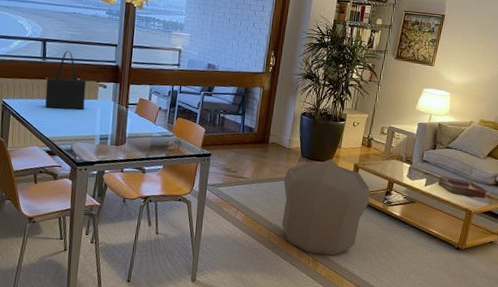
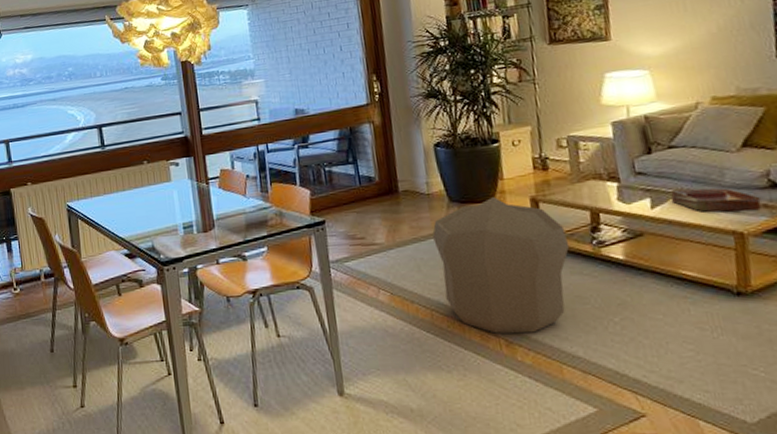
tote bag: present [45,50,87,110] -> none [108,132,158,204]

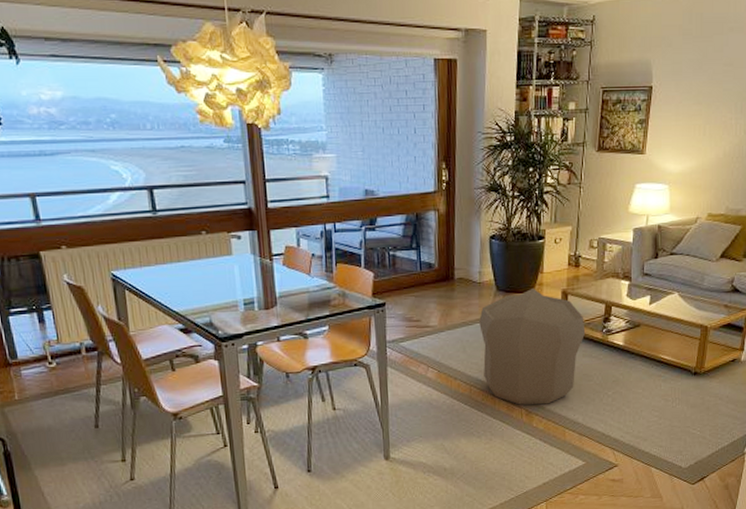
decorative tray: present [670,188,761,213] -> none [664,289,724,310]

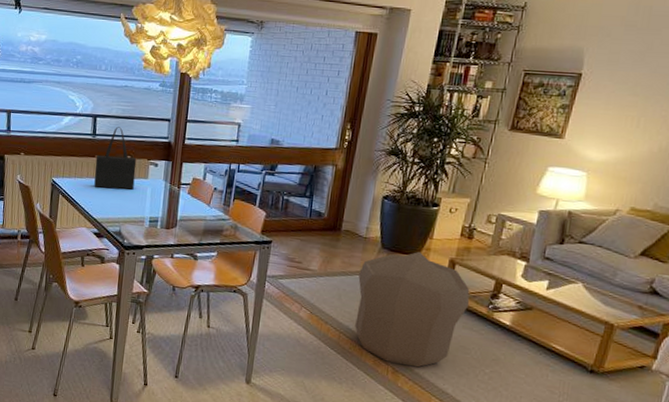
tote bag: none [161,197,218,276] -> present [94,127,137,190]

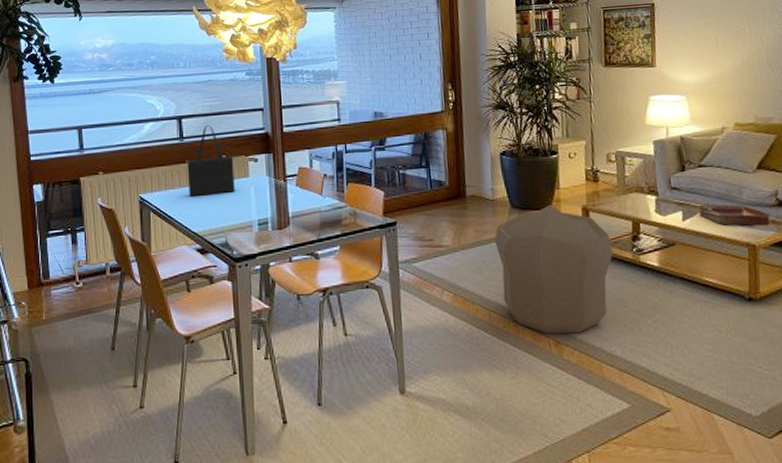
decorative tray: none [565,278,638,310] -> present [698,204,770,226]

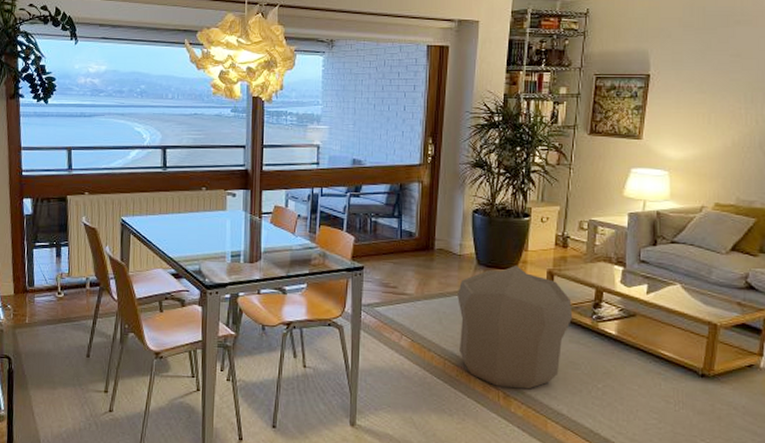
tote bag: present [185,125,235,198] -> none [167,157,213,225]
decorative tray: present [698,204,770,226] -> none [664,279,736,307]

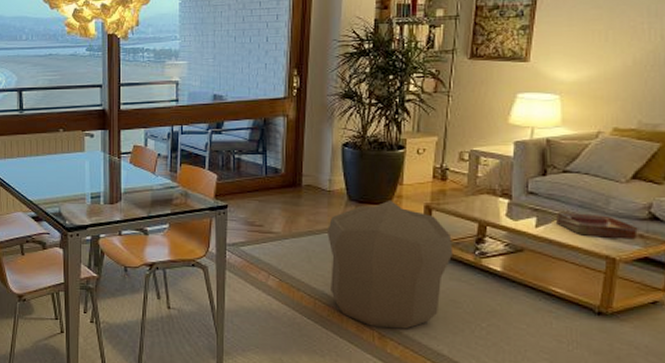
decorative tray: none [664,279,736,307] -> present [555,212,638,240]

